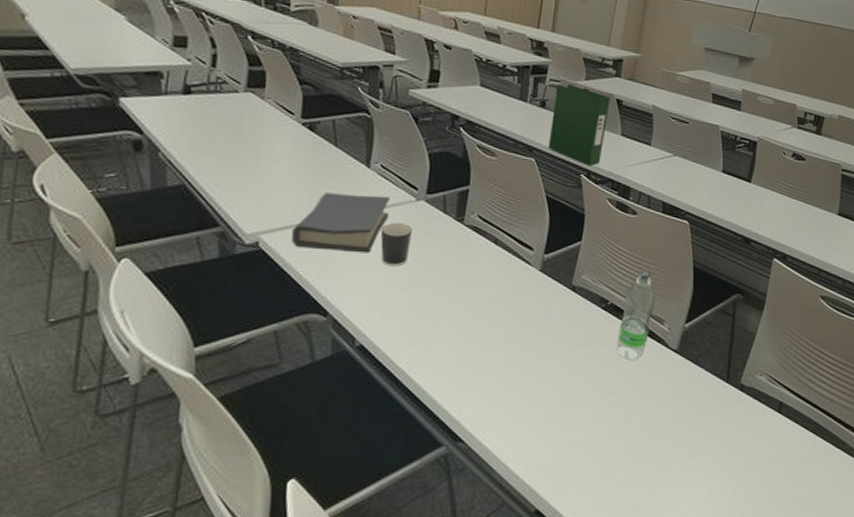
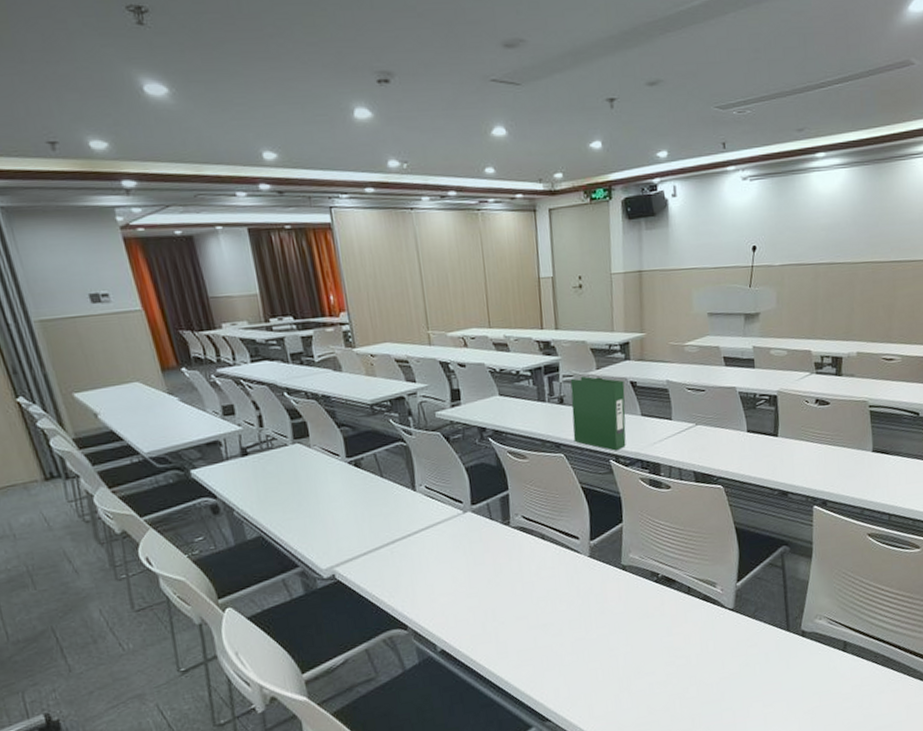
hardback book: present [291,193,390,253] -> none [360,513,442,574]
mug: present [380,223,413,267] -> none [437,535,468,577]
bottle: present [616,270,655,359] -> none [673,539,704,625]

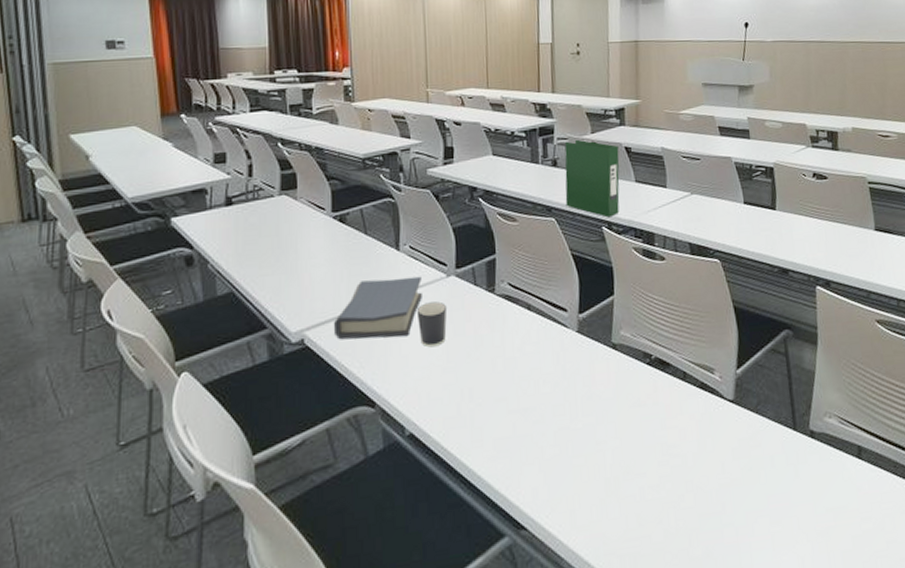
hardback book: none [360,513,442,574] -> present [333,276,422,340]
mug: none [437,535,468,577] -> present [416,301,448,348]

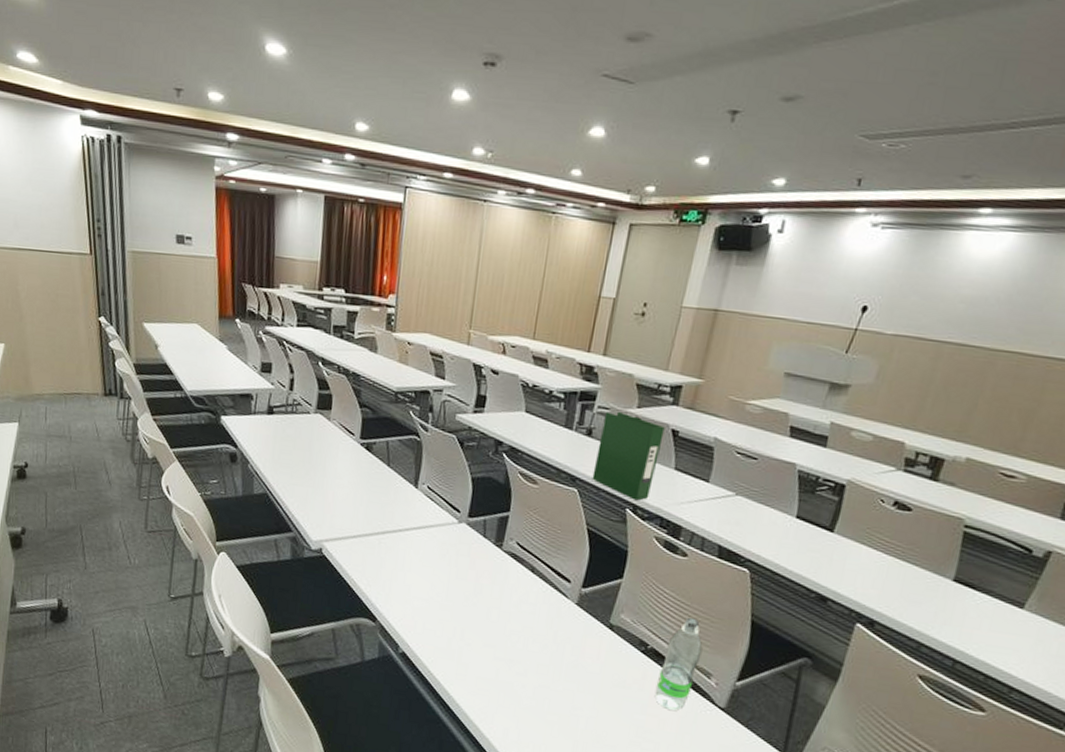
hardback book: present [333,276,422,340] -> none [348,509,434,569]
mug: present [416,301,448,348] -> none [424,542,454,584]
bottle: none [667,317,701,417] -> present [654,617,703,711]

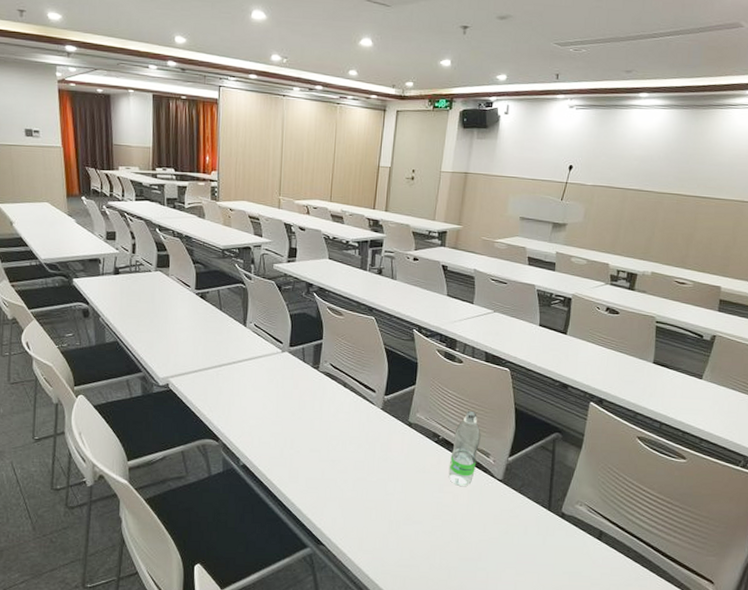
binder: present [592,411,665,501] -> none [385,253,437,322]

